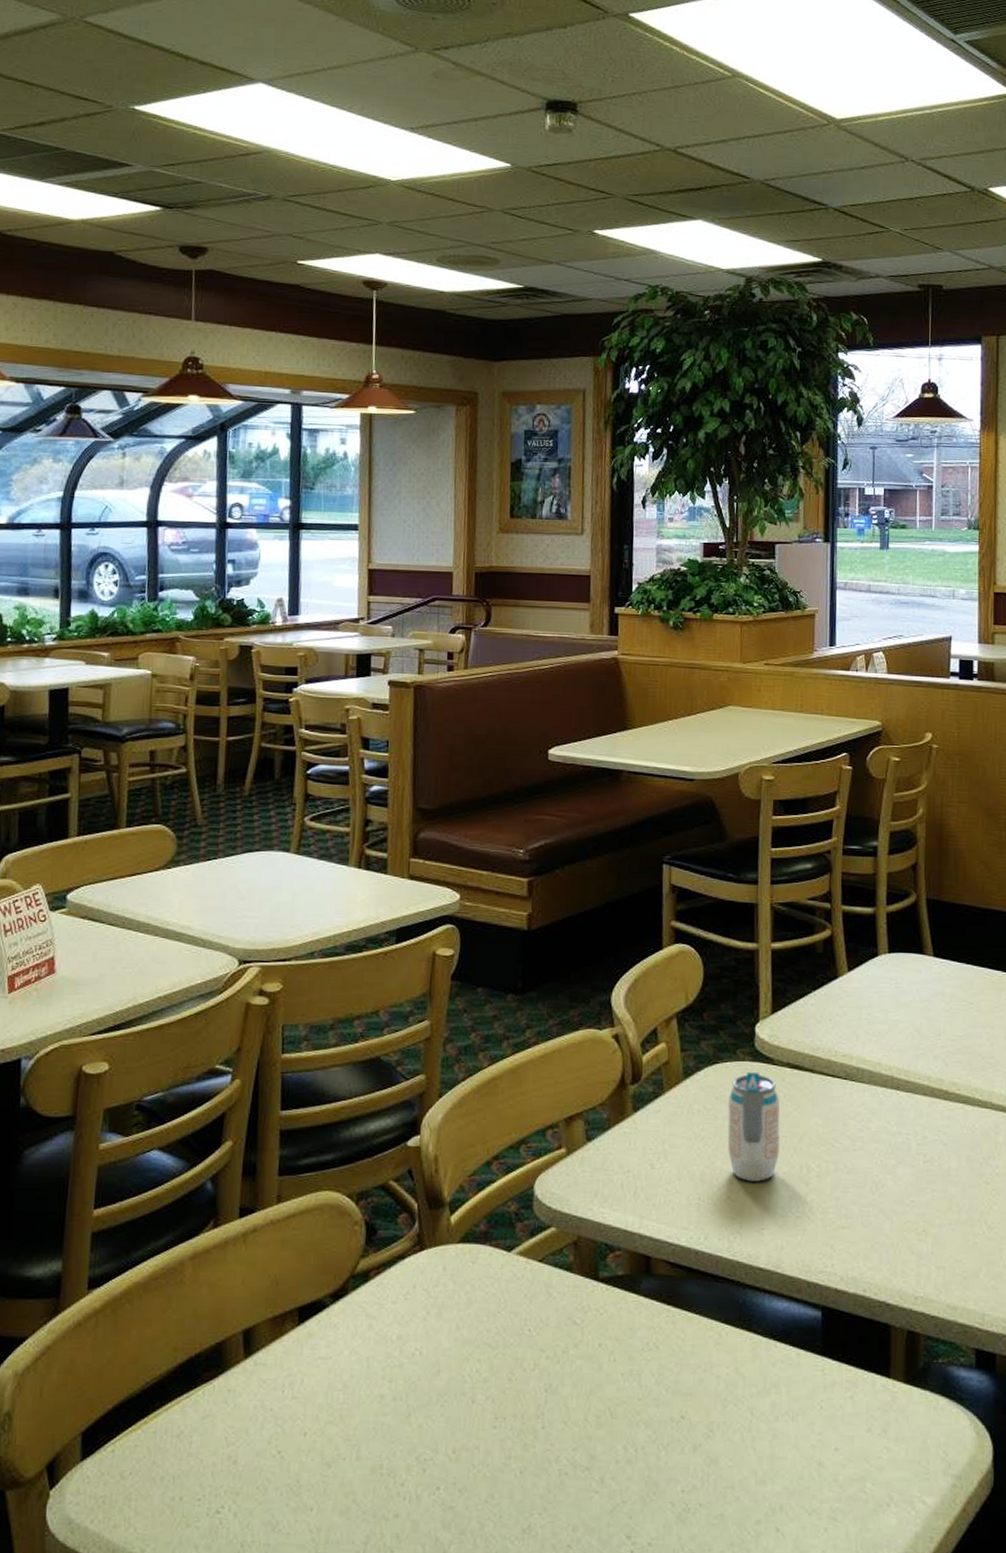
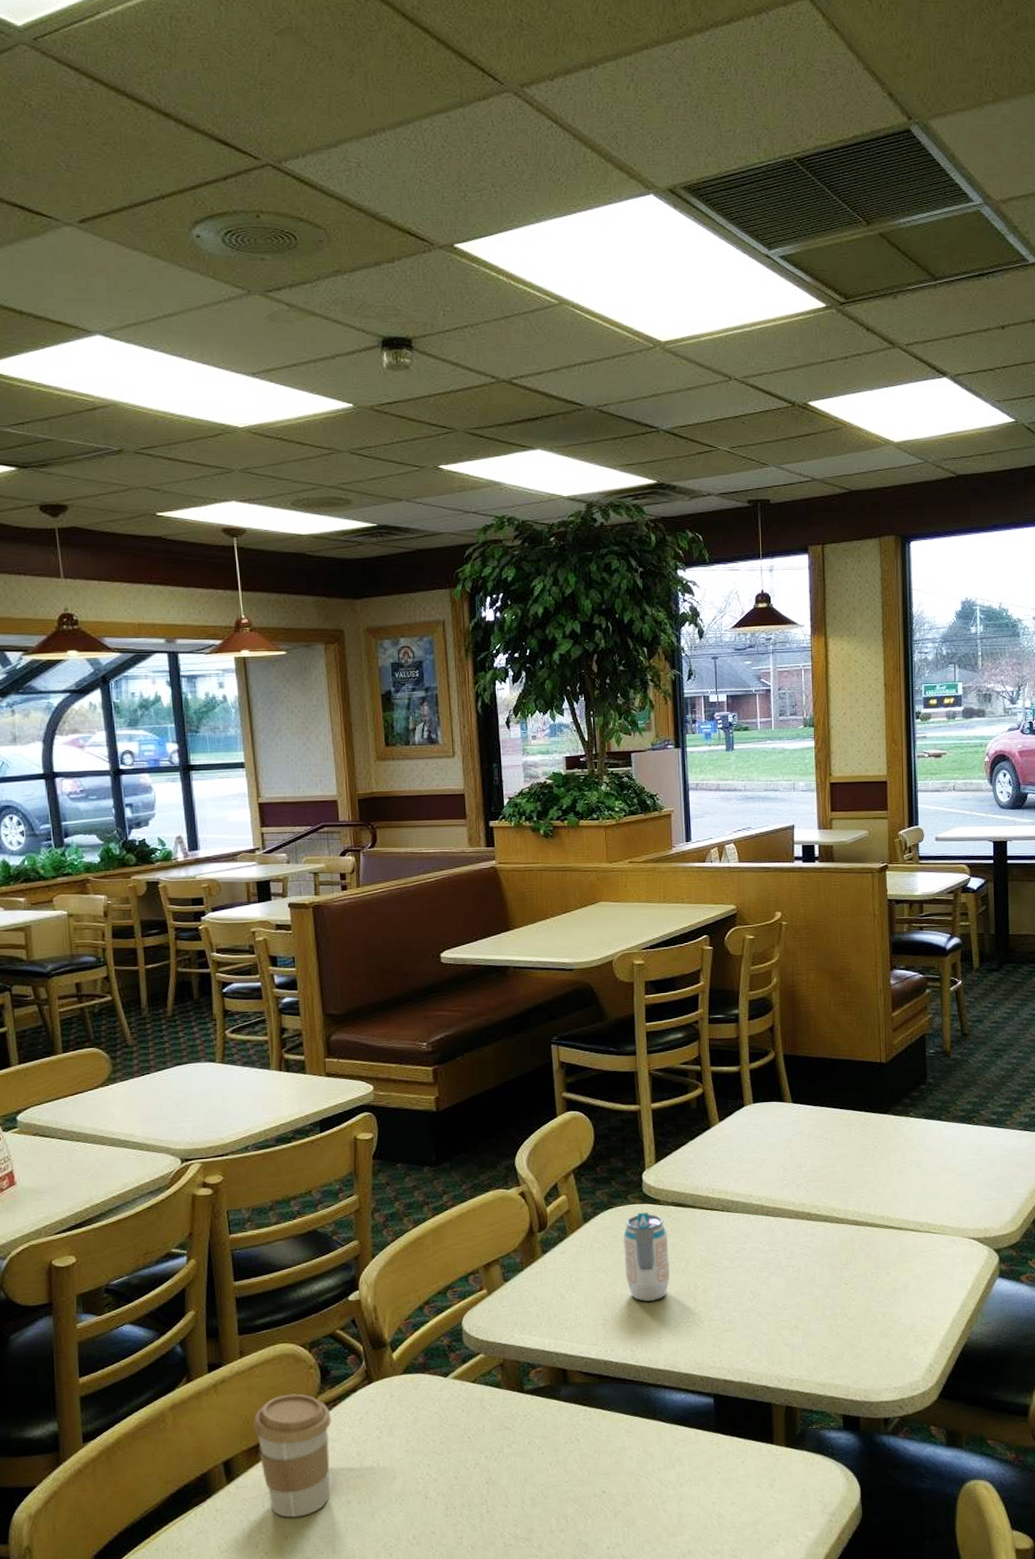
coffee cup: none [282,1254,373,1410] -> present [253,1393,331,1518]

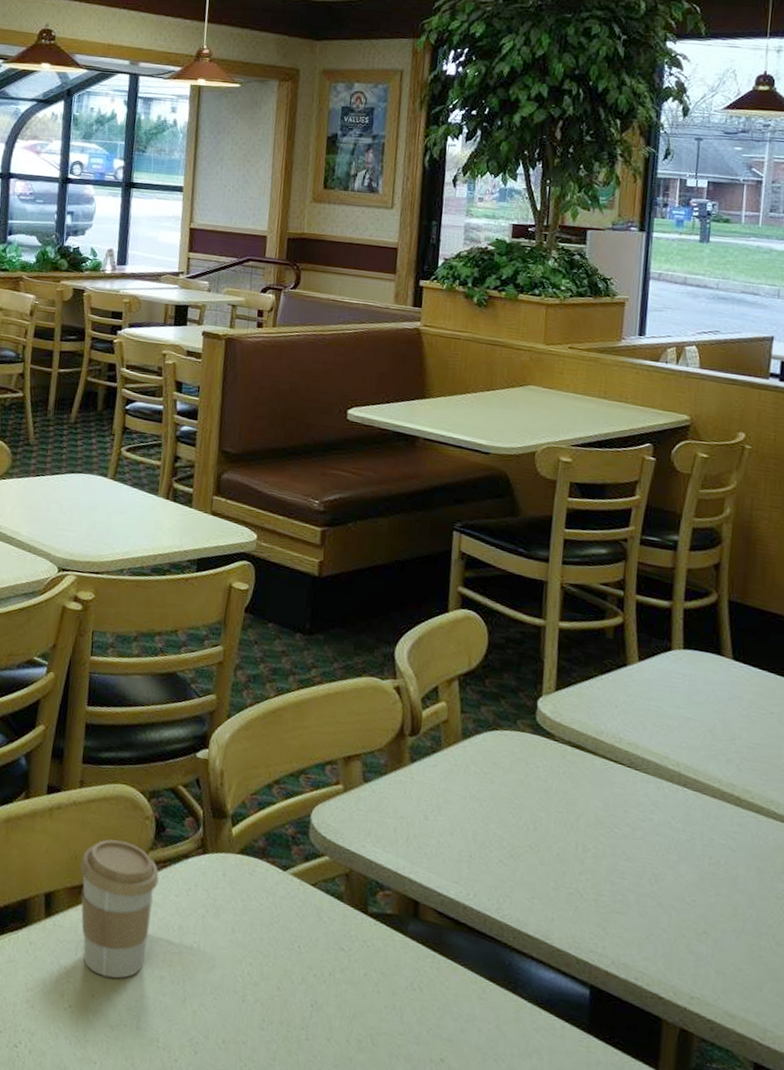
beverage can: present [623,1212,670,1302] -> none [502,743,559,852]

